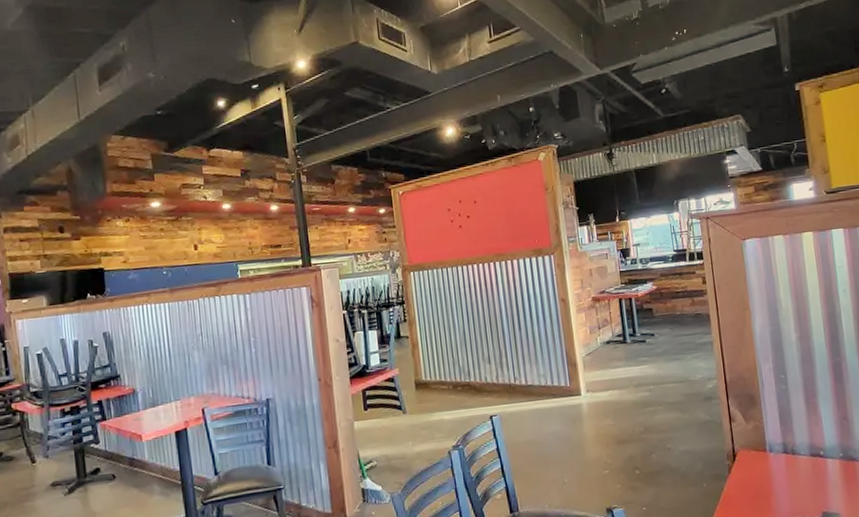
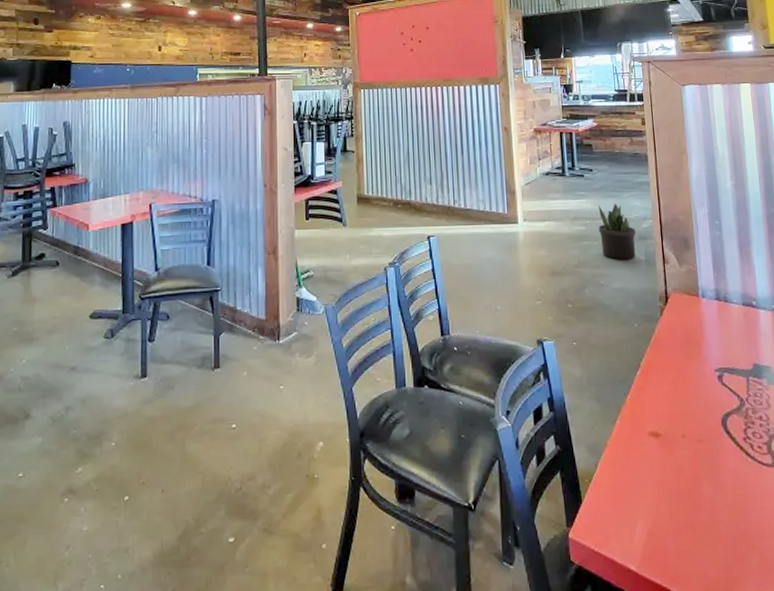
planter: none [662,366,702,423] -> present [598,204,636,260]

